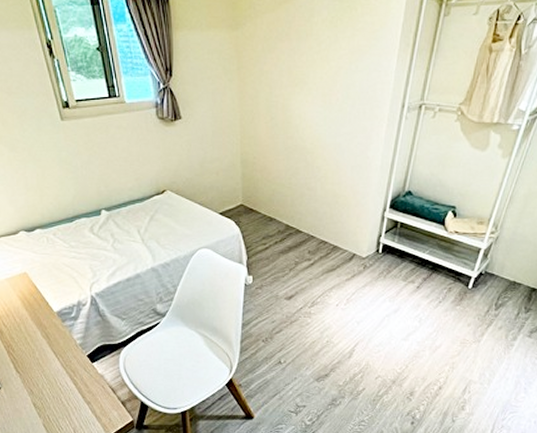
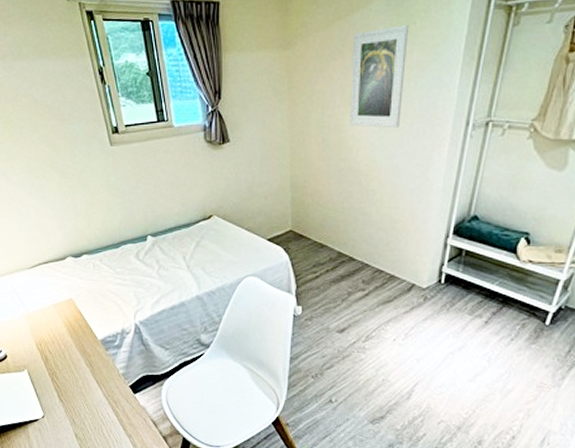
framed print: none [297,11,351,109] -> present [350,25,409,128]

